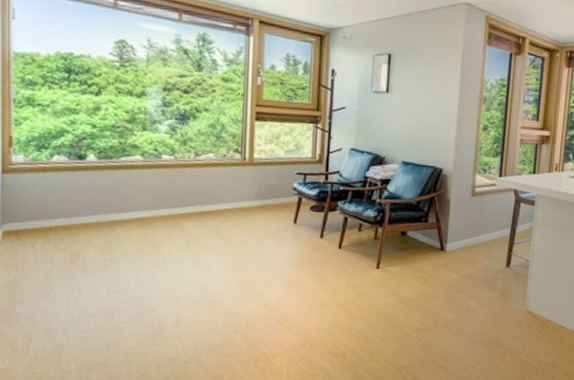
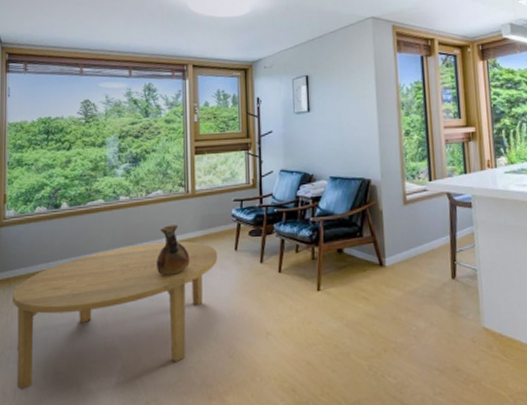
dining table: none [22,207,274,347] -> present [12,241,218,391]
ceramic pitcher: none [203,191,243,242] -> present [156,225,190,275]

